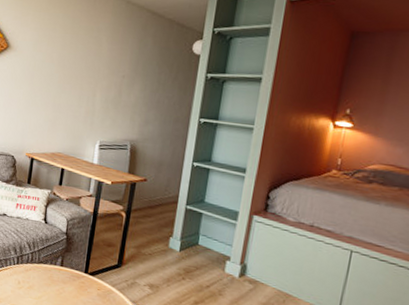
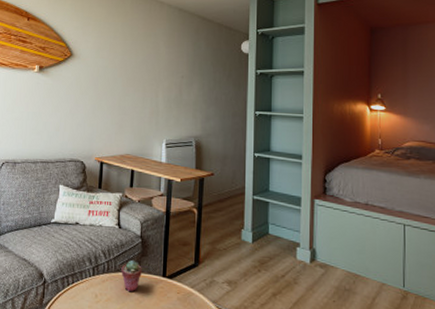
potted succulent: none [44,254,65,283] -> present [121,260,142,292]

